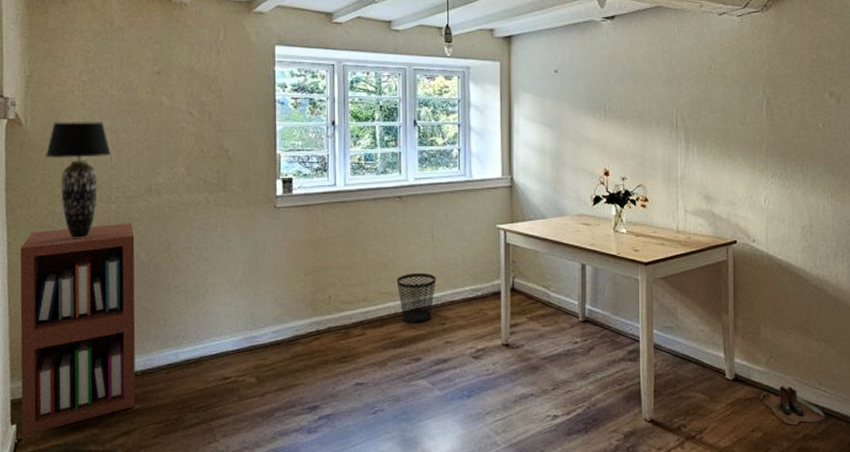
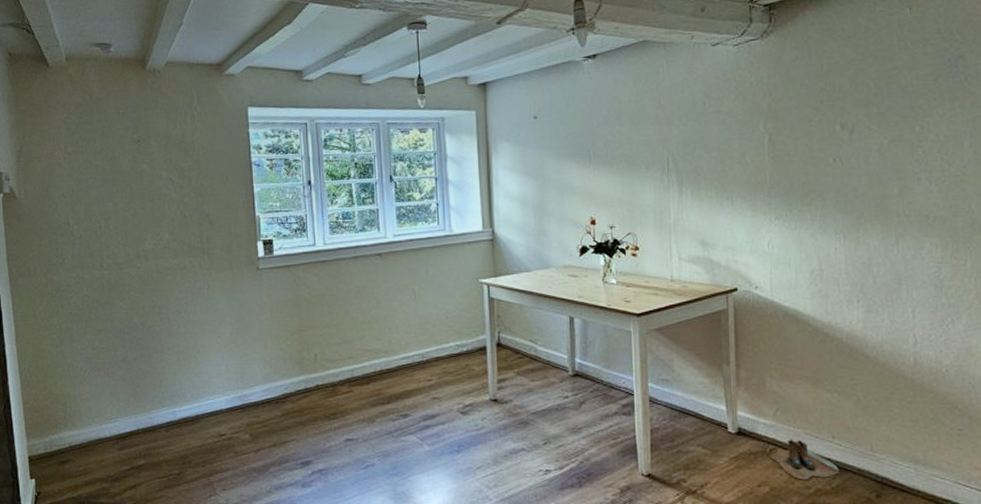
bookshelf: present [20,223,136,437] -> none [25,289,140,490]
table lamp: present [46,122,112,239] -> none [40,192,100,306]
wastebasket: present [396,272,436,323] -> none [380,329,421,380]

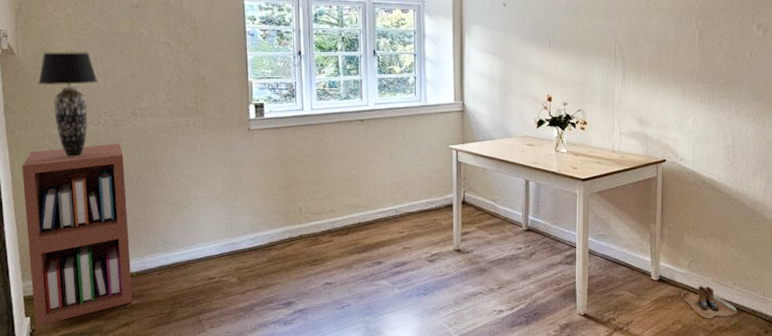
bookshelf: none [25,289,140,490] -> present [22,144,133,327]
table lamp: none [40,192,100,306] -> present [38,52,98,158]

